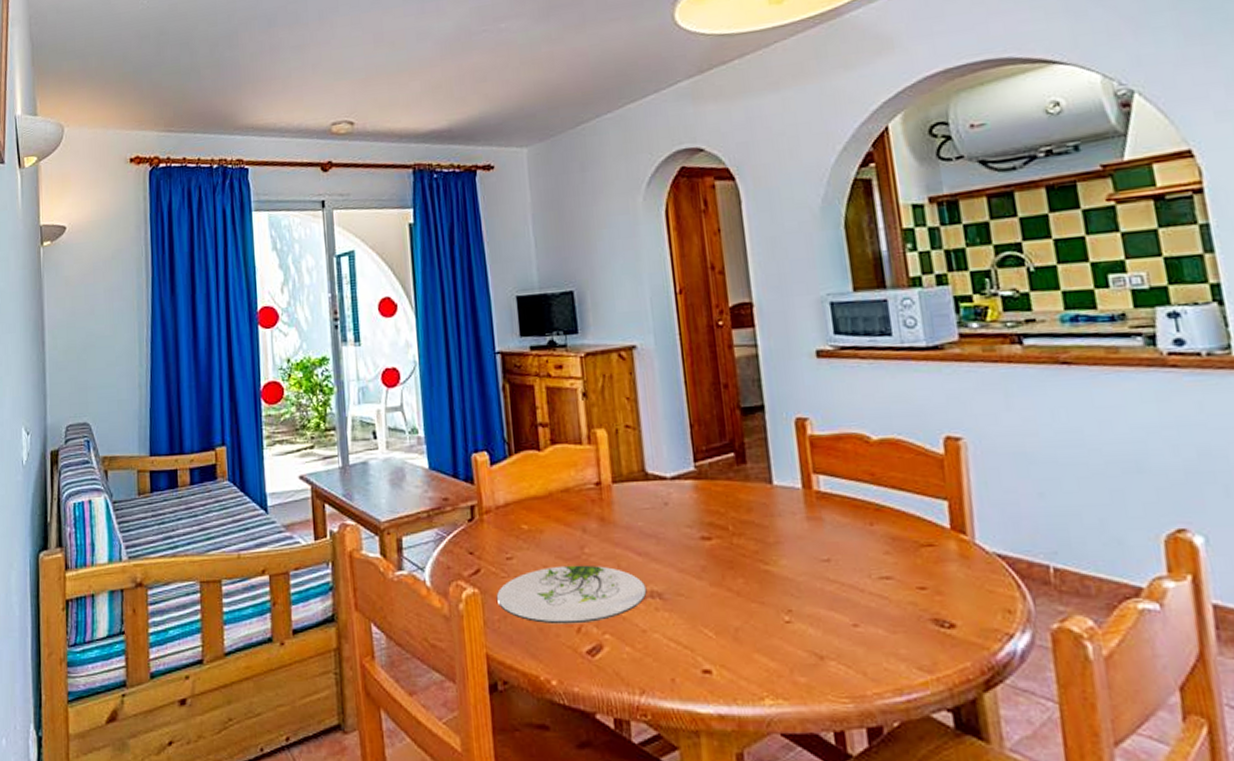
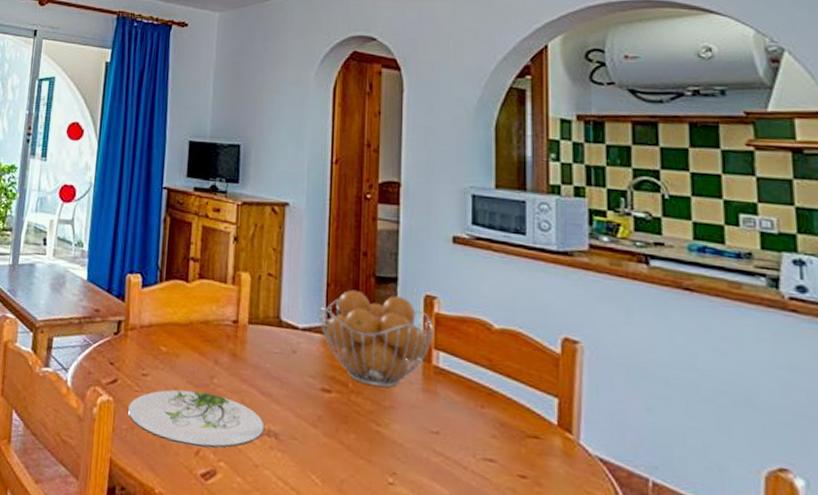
fruit basket: none [685,424,811,525] -> present [318,289,434,388]

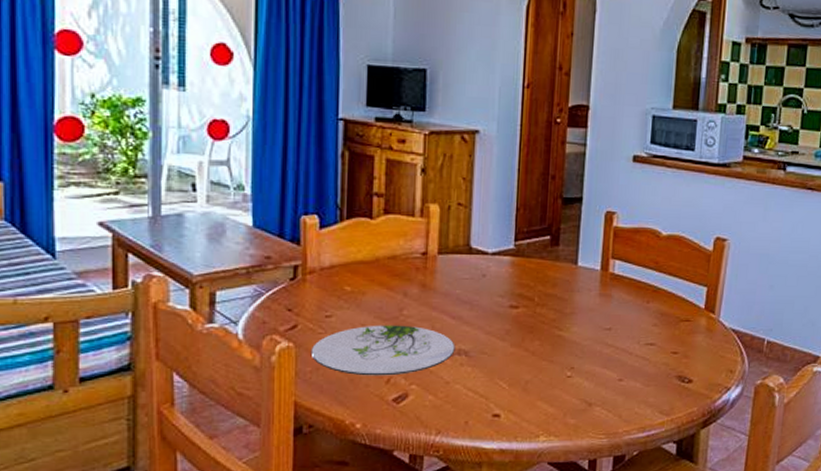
fruit basket: present [318,289,434,388] -> none [507,212,613,298]

